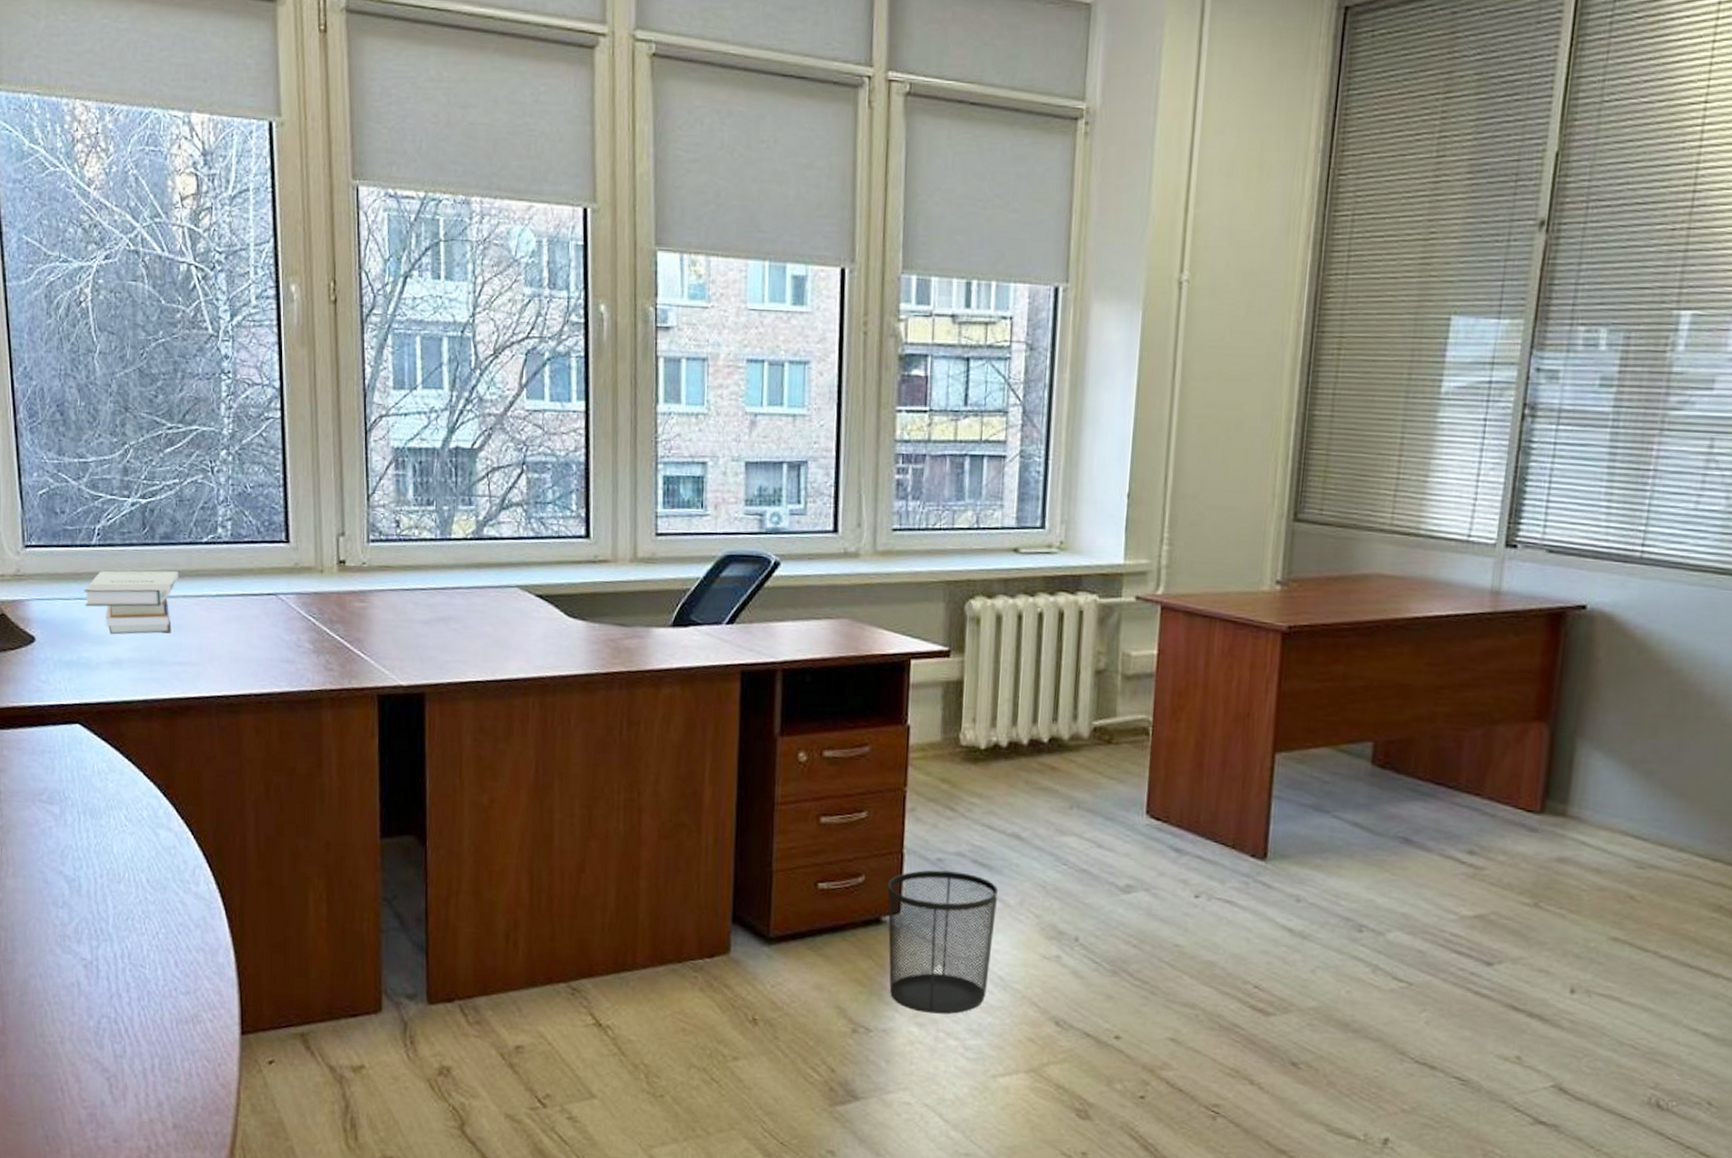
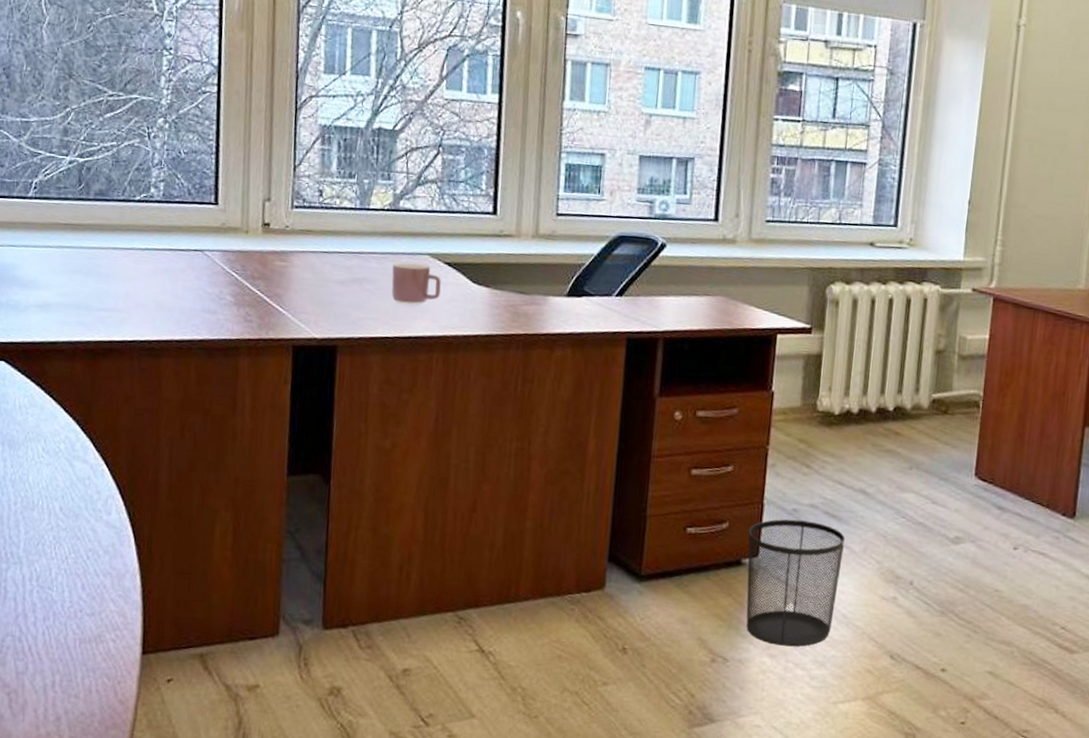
books: present [83,570,178,635] -> none [17,221,110,281]
mug: none [478,596,533,645] -> present [391,262,441,306]

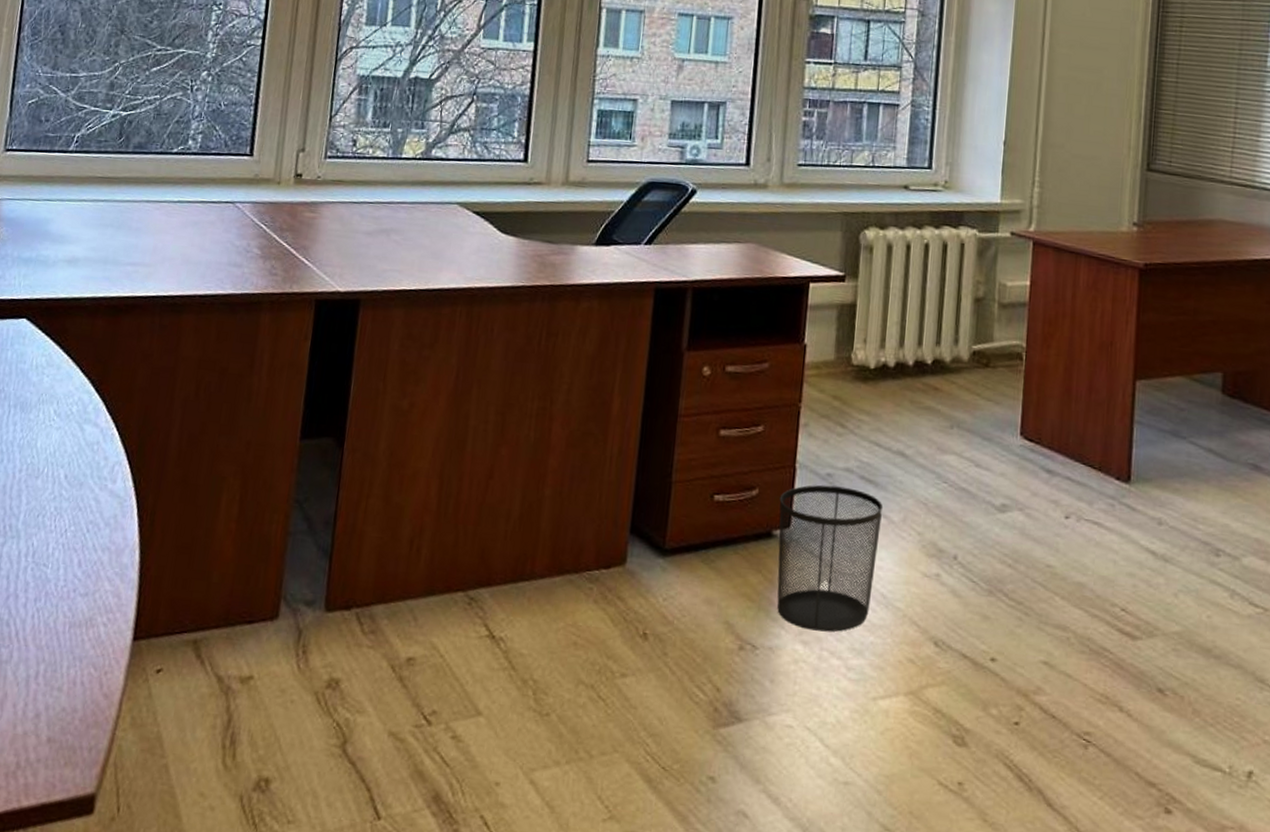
mug: present [391,262,441,306] -> none [418,212,469,257]

